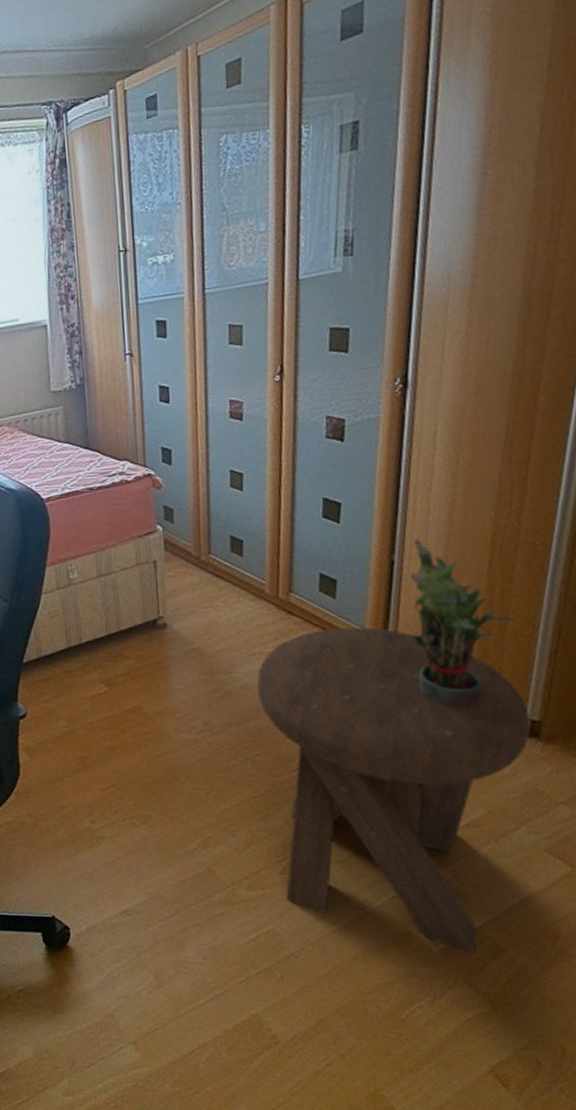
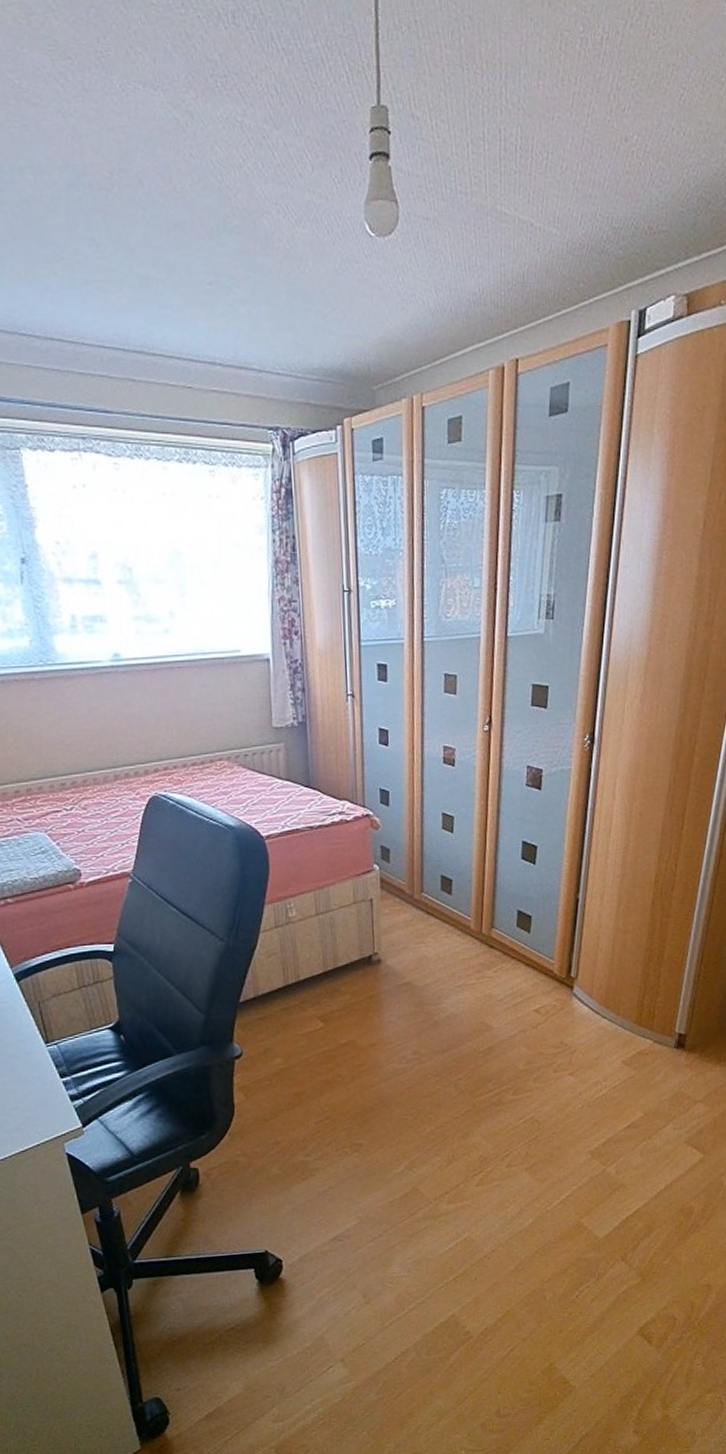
music stool: present [257,627,530,954] -> none [462,958,678,1235]
potted plant: present [410,537,516,706] -> none [591,878,670,1025]

